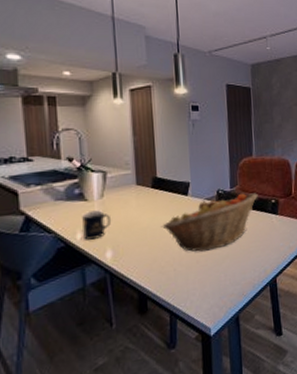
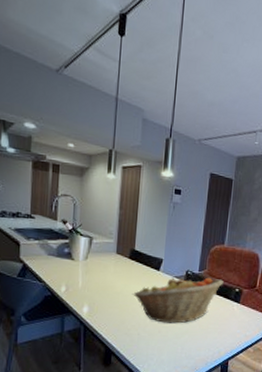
mug: present [81,210,112,240] -> none [66,269,92,294]

